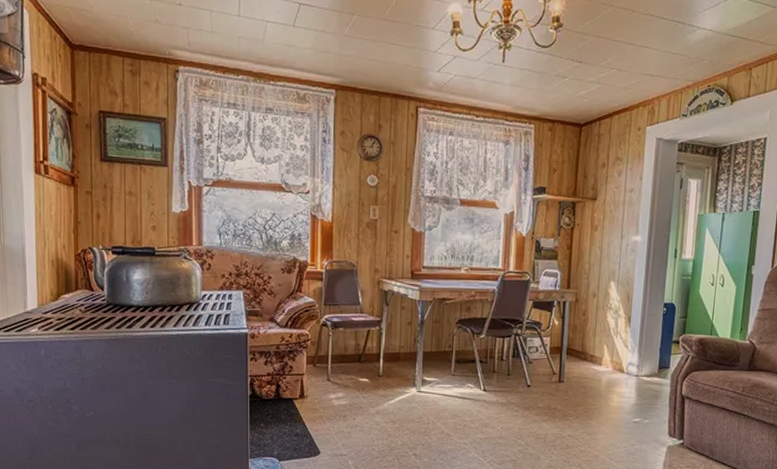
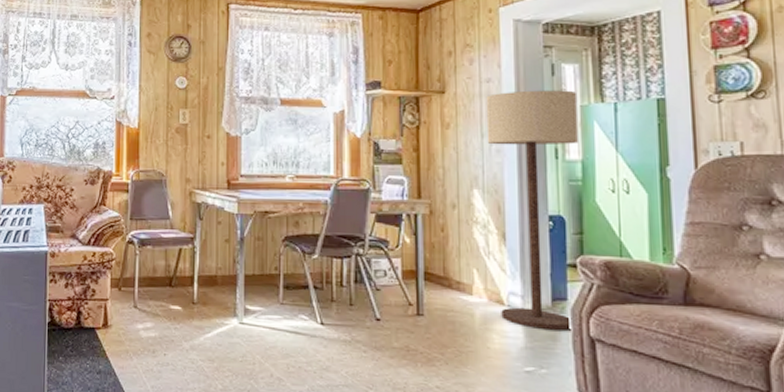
floor lamp: none [621,200,696,392] -> present [486,90,578,331]

